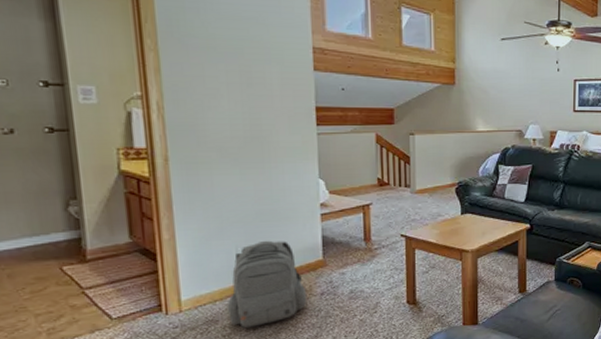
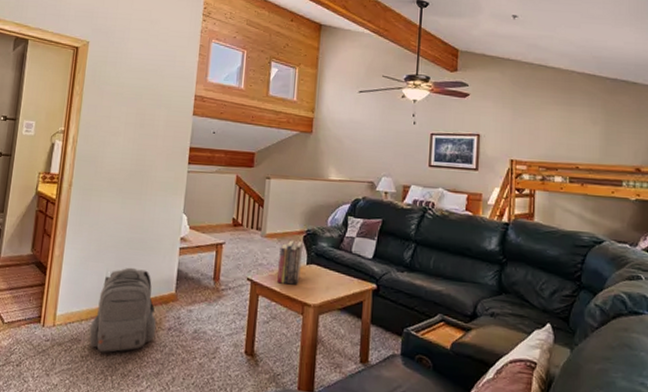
books: none [432,193,456,236] -> present [277,240,303,285]

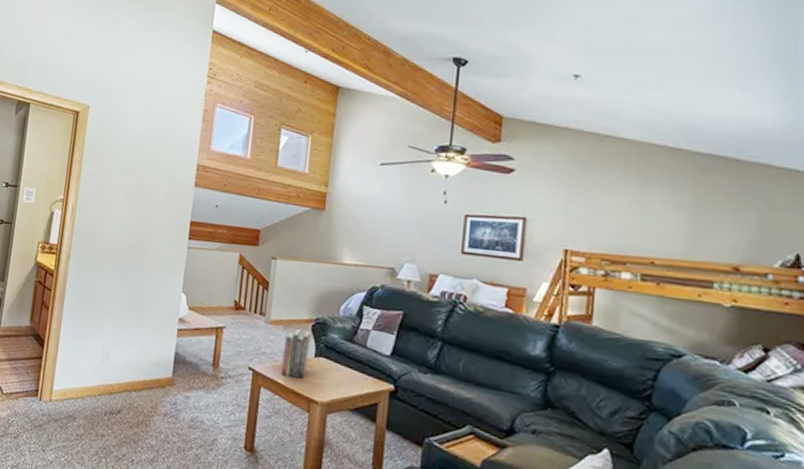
backpack: present [89,267,157,352] -> none [84,346,153,434]

